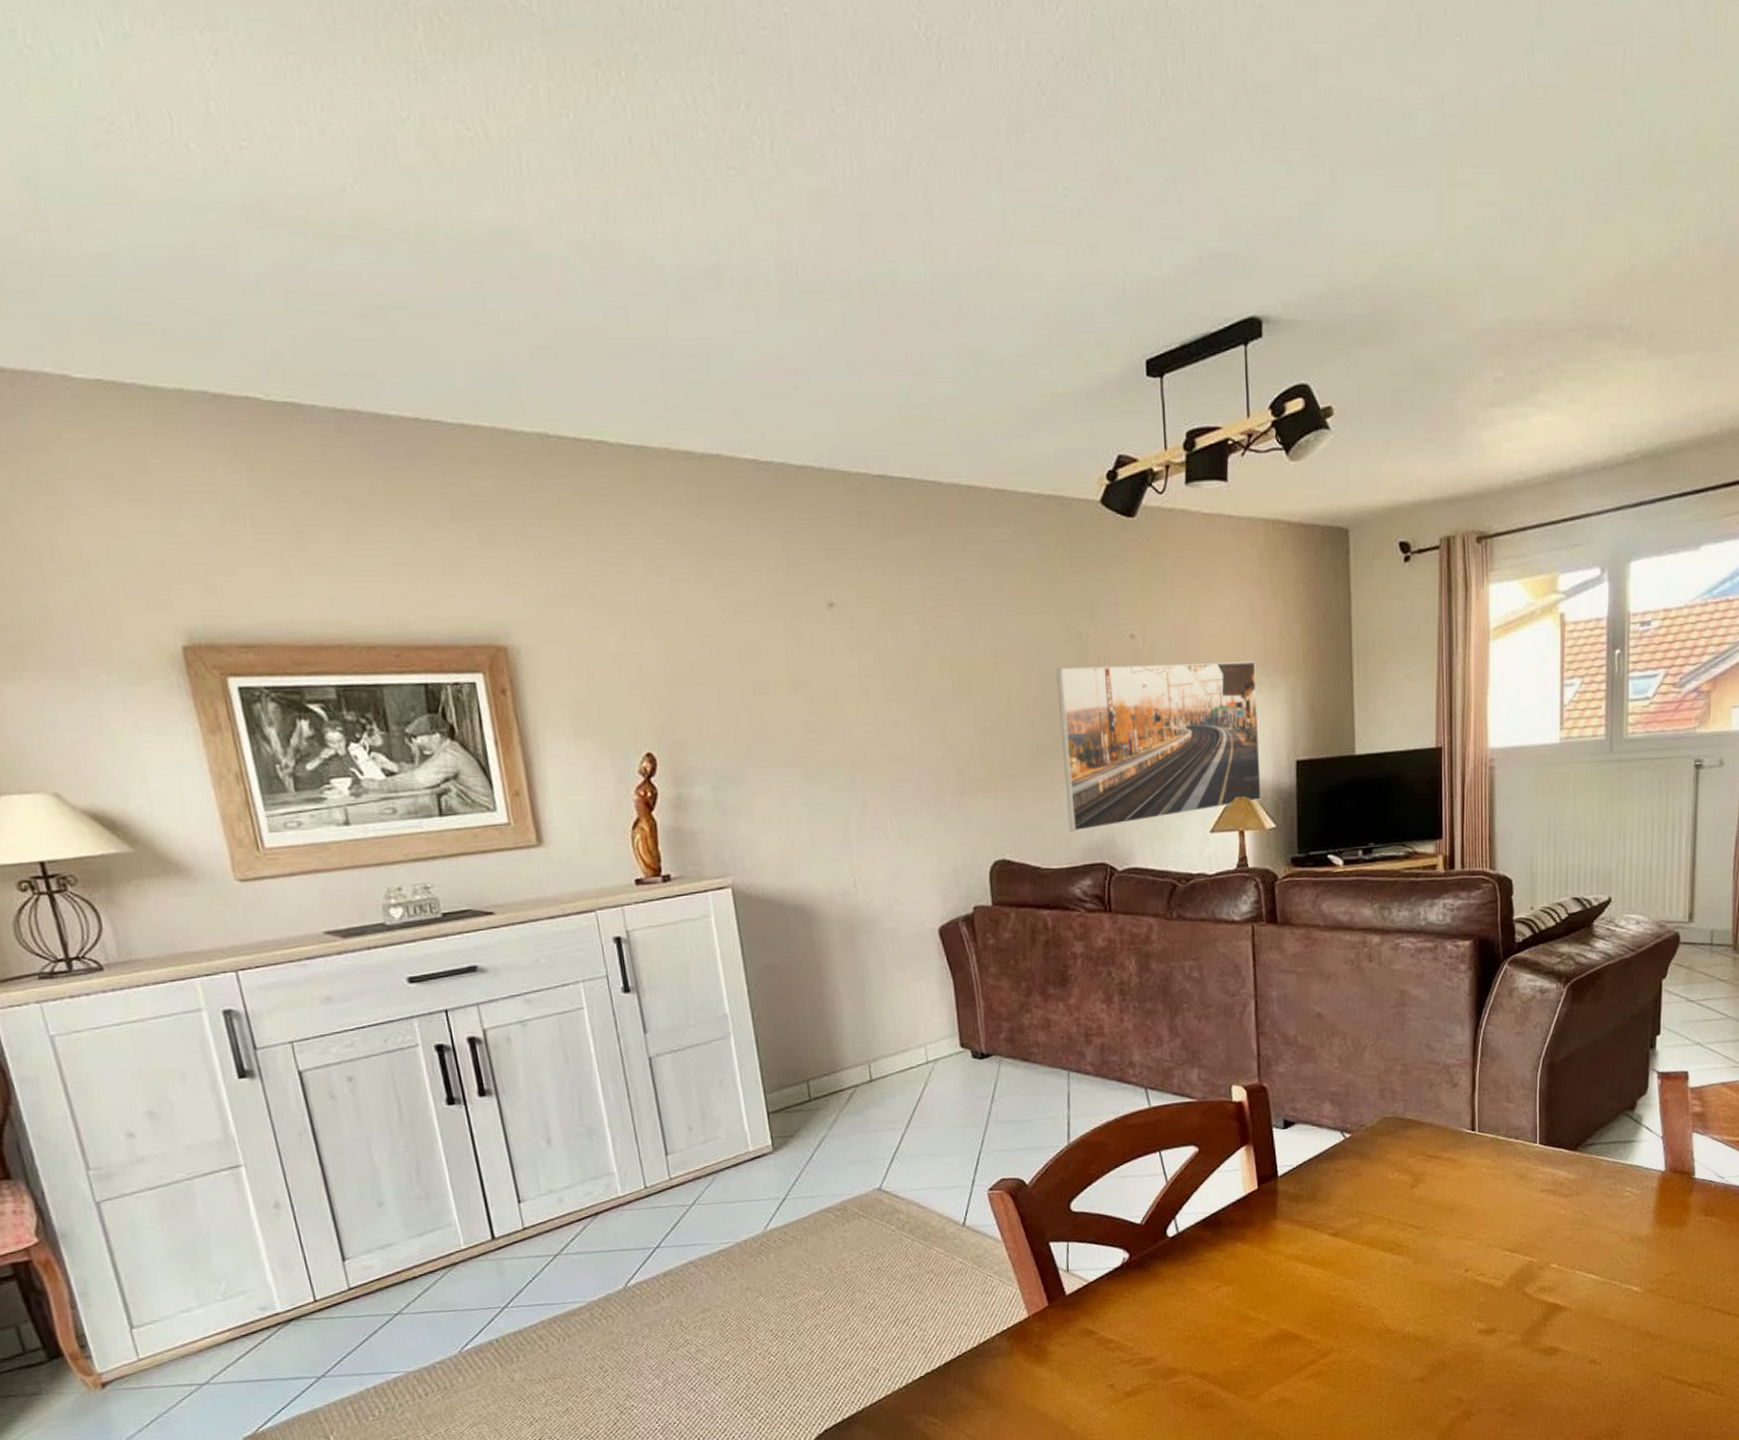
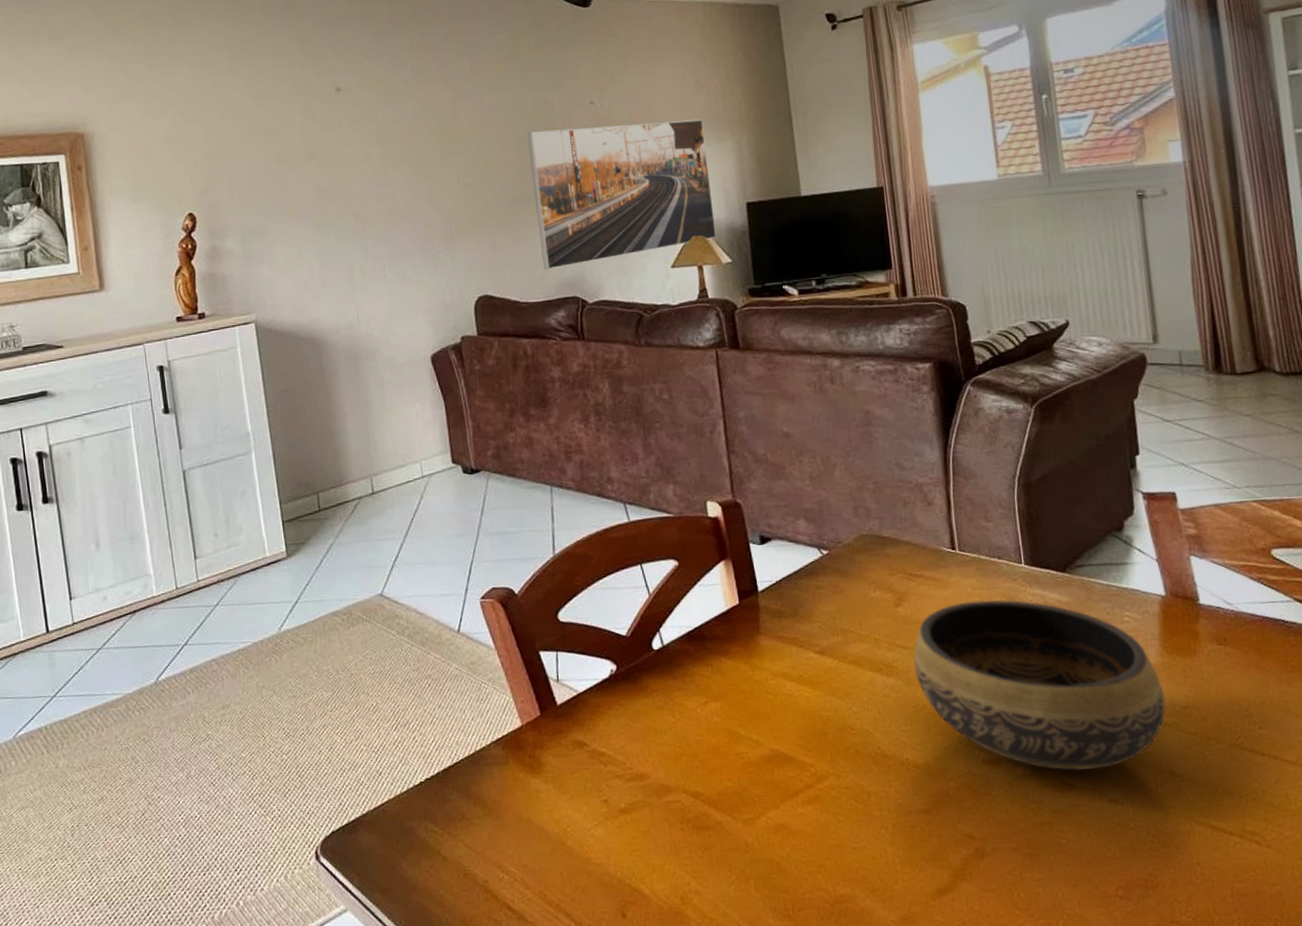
bowl: none [1423,1178,1651,1337] -> present [913,600,1166,771]

